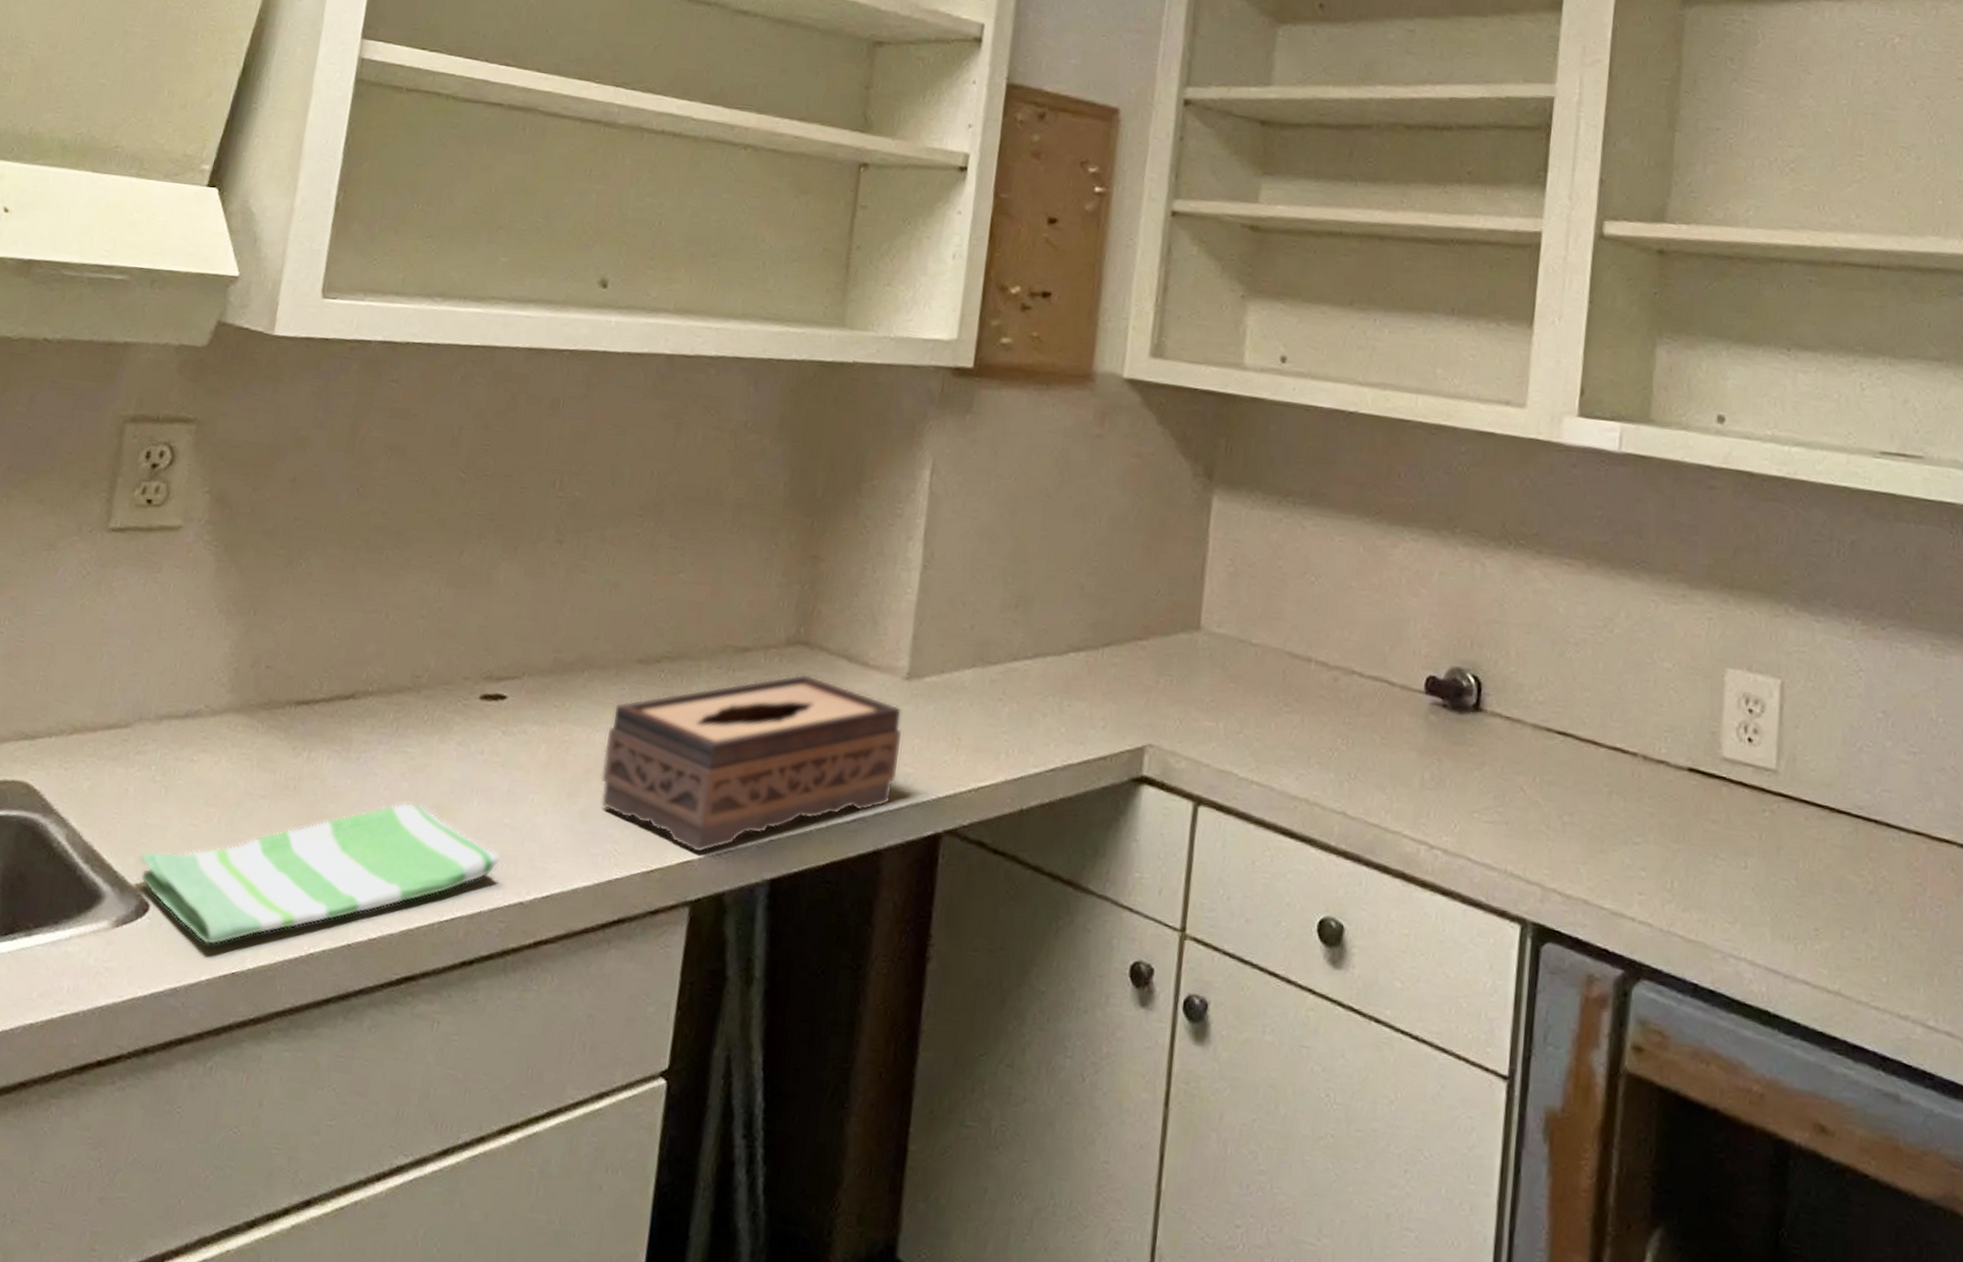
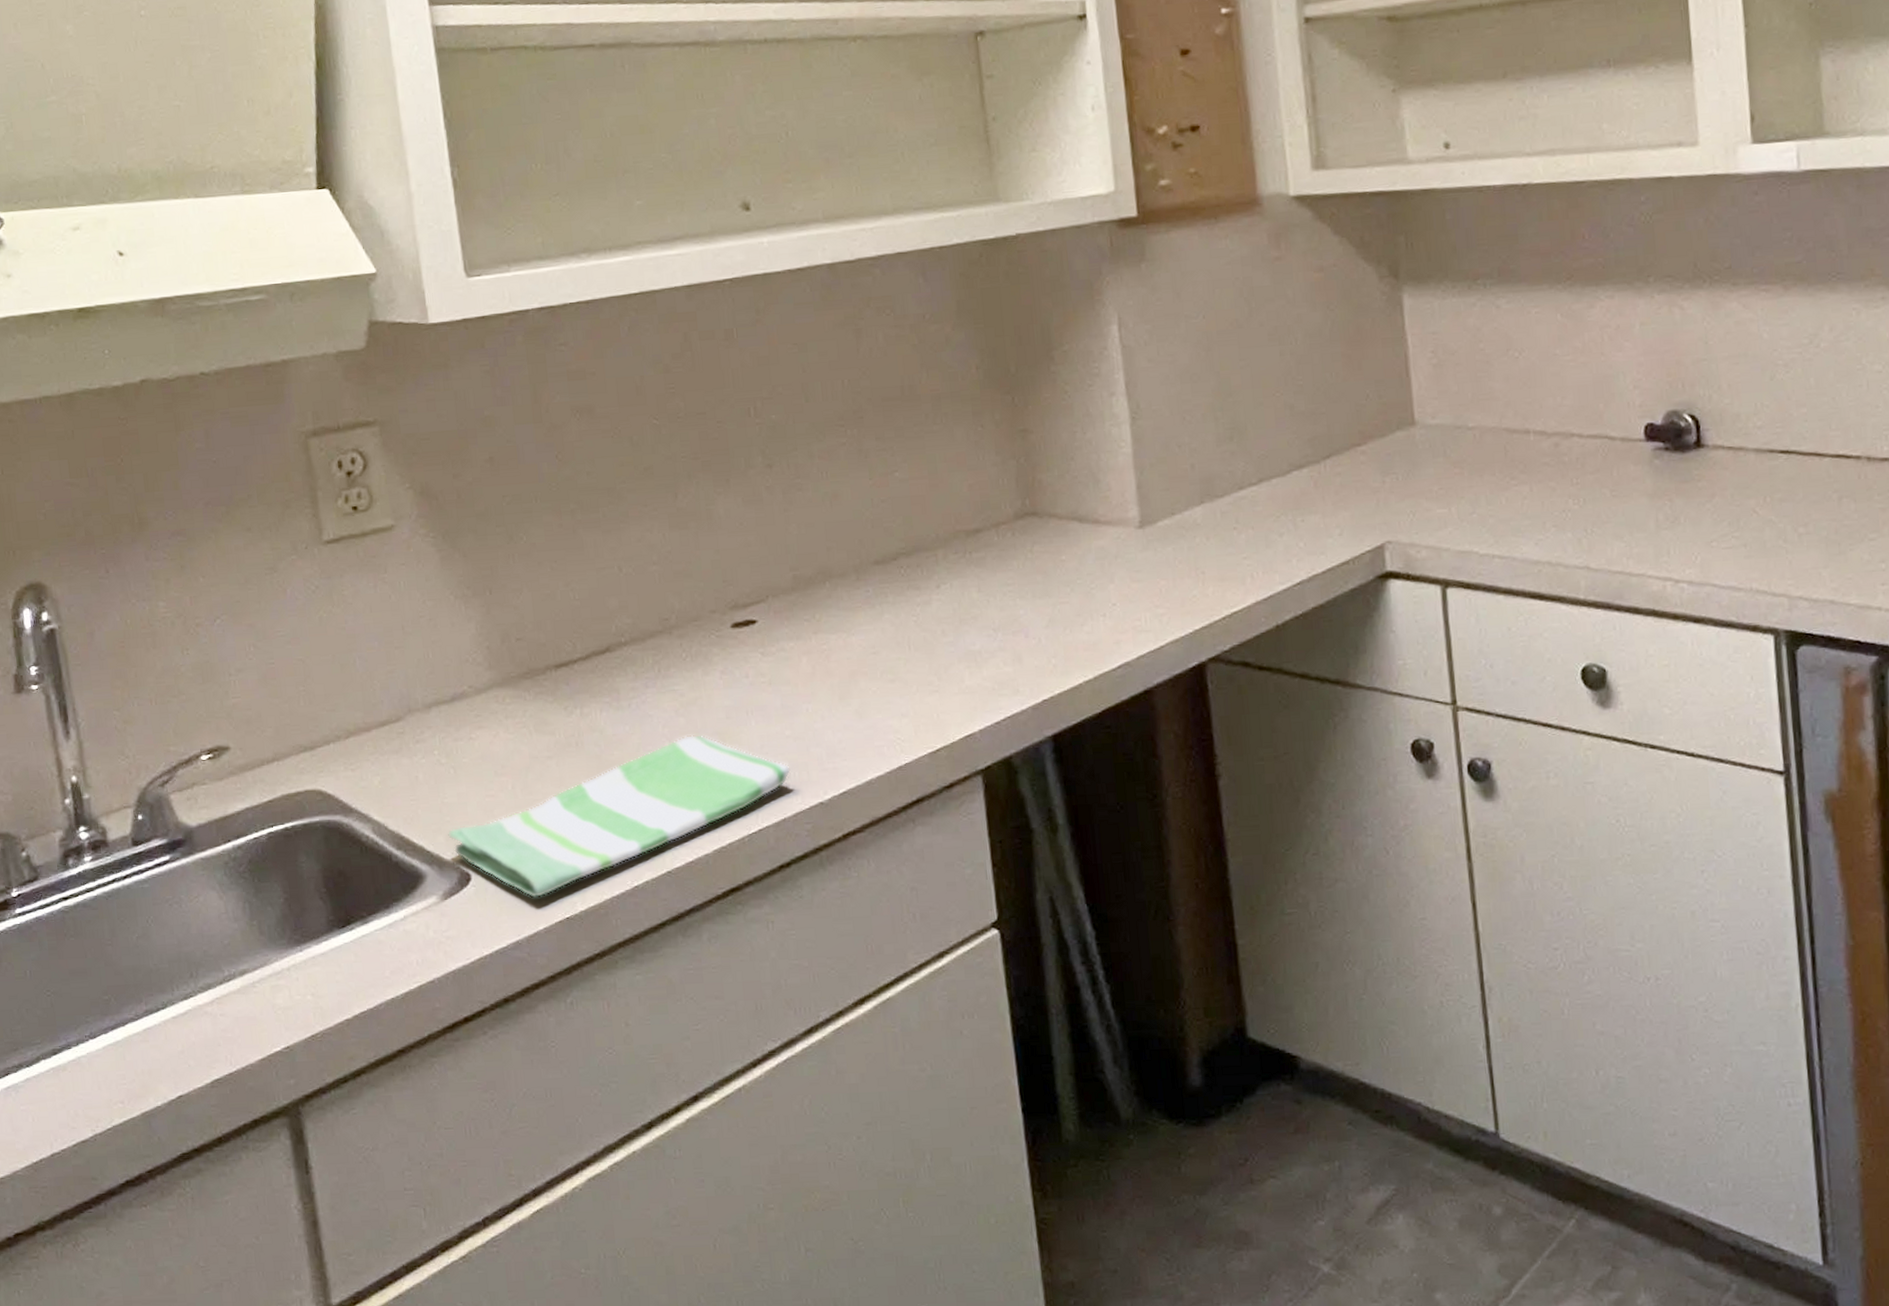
tissue box: present [600,673,903,853] -> none [863,541,1152,725]

